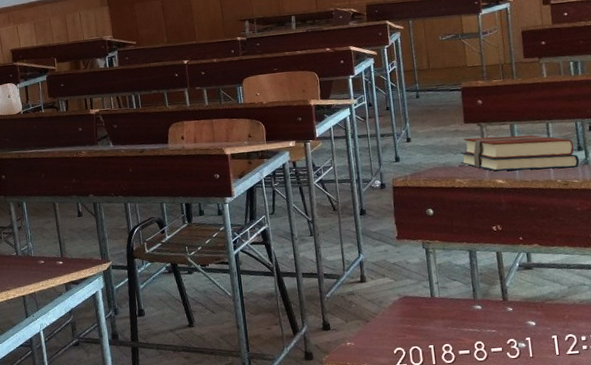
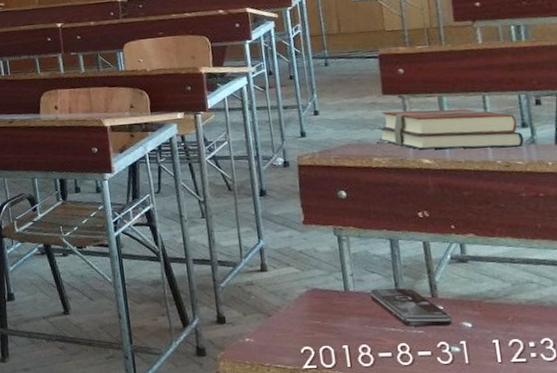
mobile phone: none [452,293,520,327] -> present [369,288,453,327]

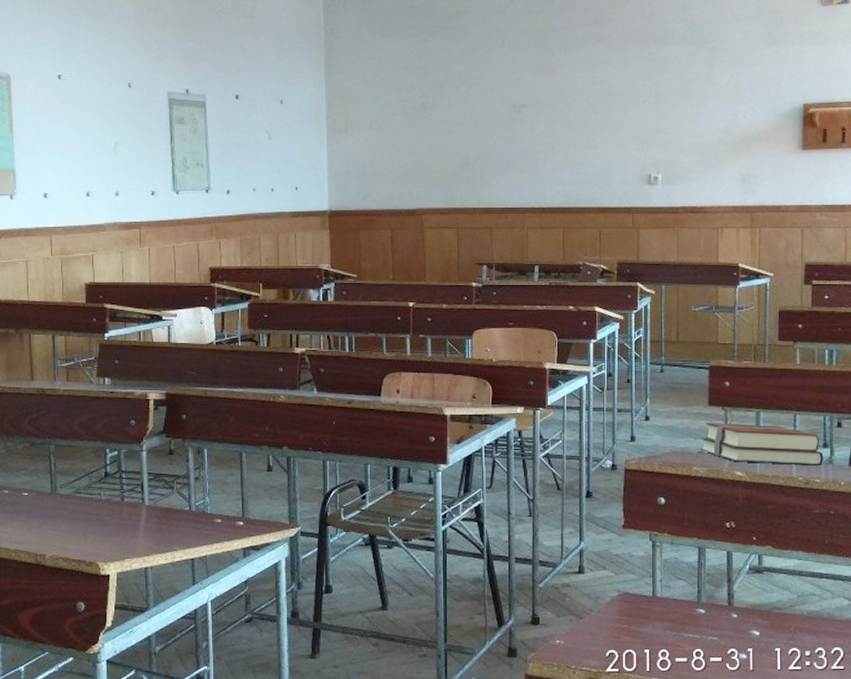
mobile phone: present [369,288,453,327] -> none [674,595,743,634]

